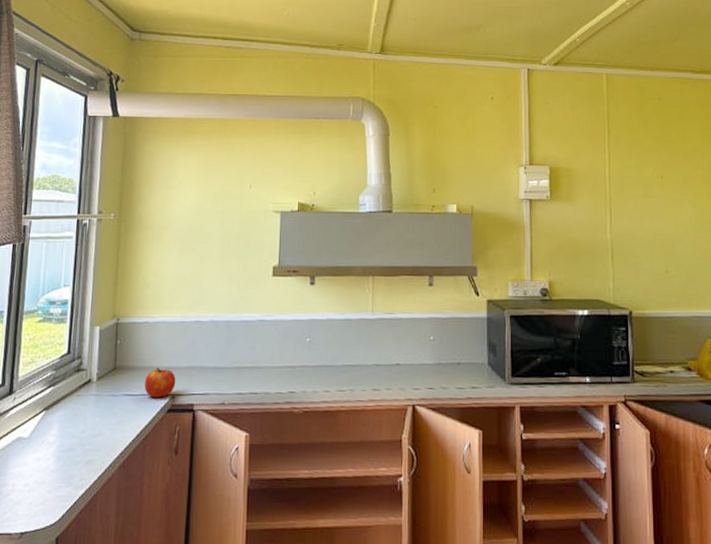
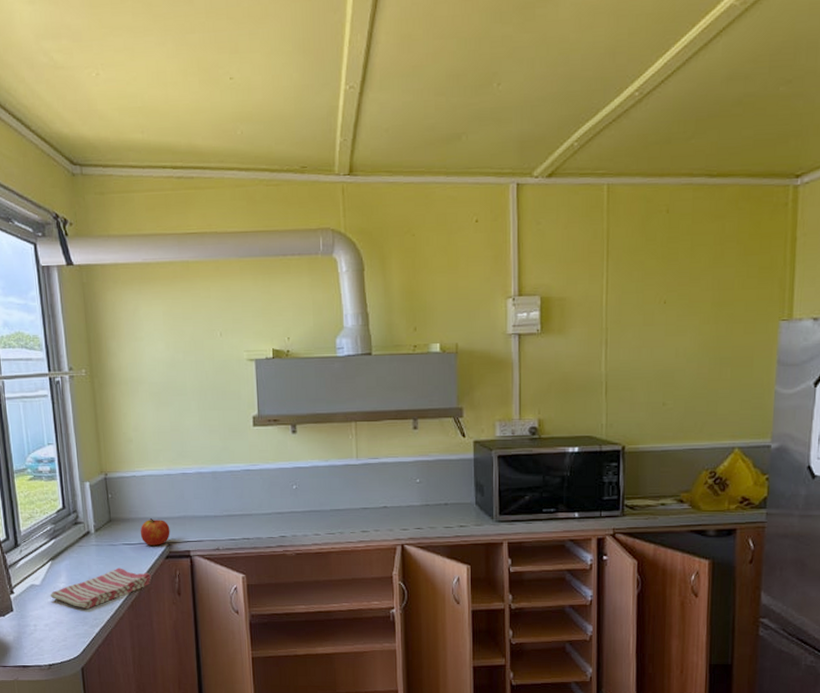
dish towel: none [36,421,149,468] -> present [50,568,151,610]

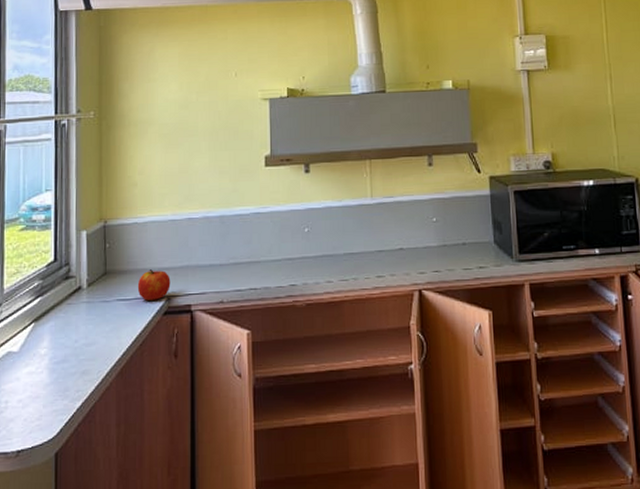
dish towel: present [50,568,151,610] -> none [28,327,146,380]

